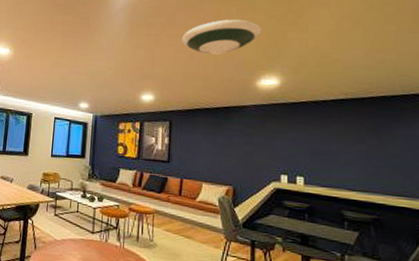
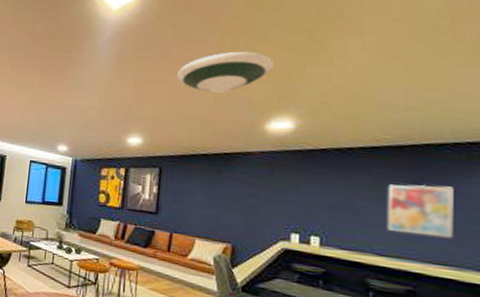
wall art: none [355,130,405,174] -> present [386,184,453,239]

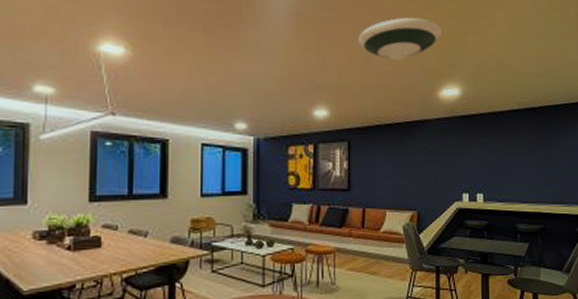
wall art: present [386,184,453,239] -> none [526,140,566,182]

